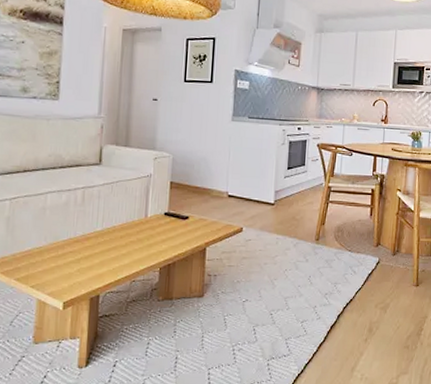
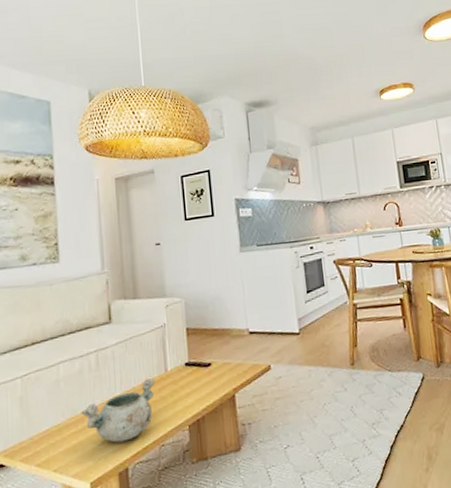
decorative bowl: none [62,221,135,272] -> present [81,378,155,443]

